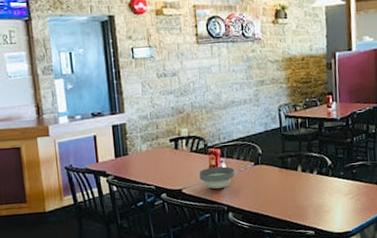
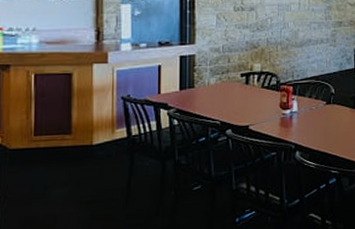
bowl: present [199,166,235,190] -> none [269,104,306,127]

